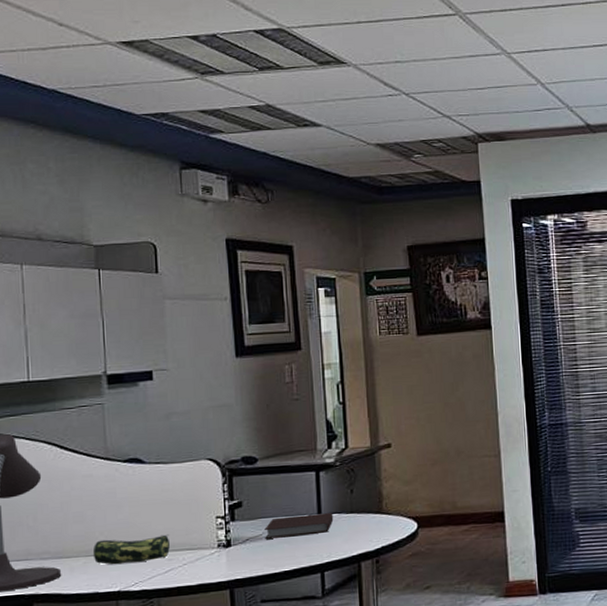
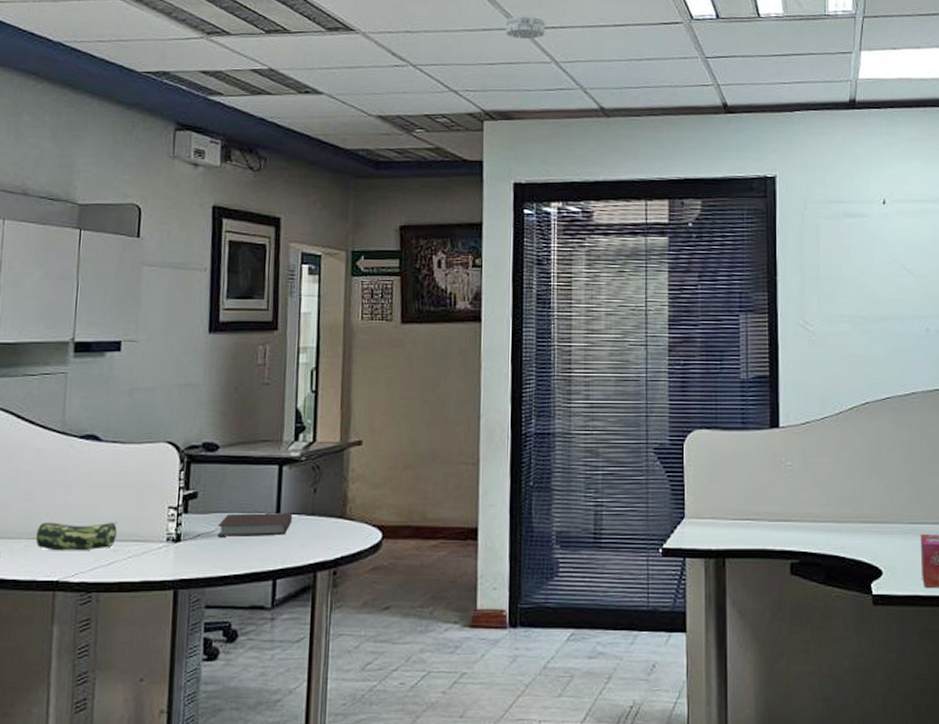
smoke detector: none [490,41,529,64] -> present [505,15,545,39]

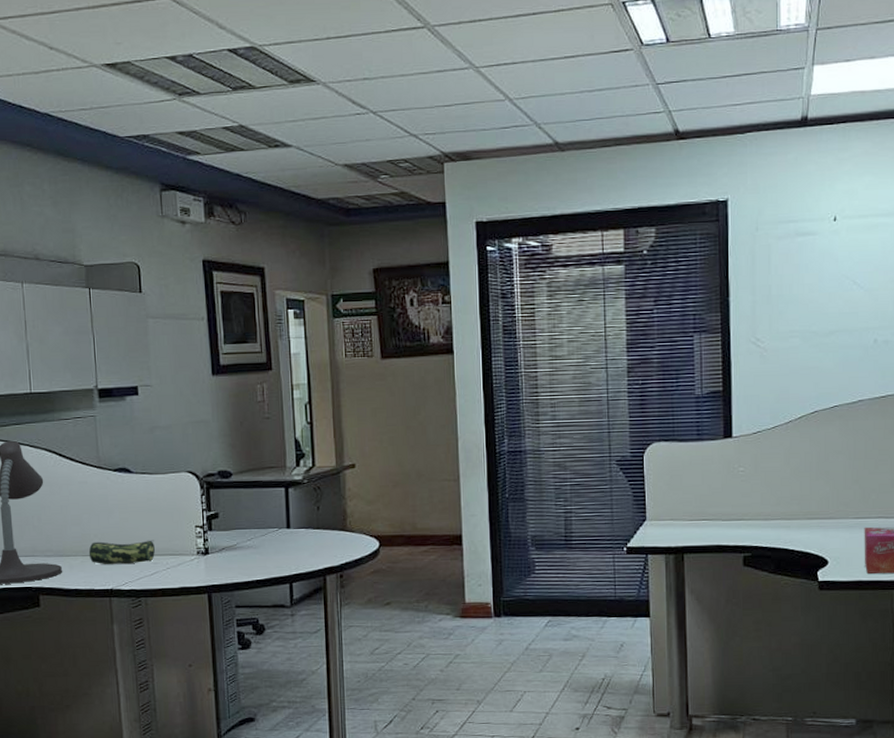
notebook: present [217,513,293,536] -> none [239,528,301,549]
smoke detector: present [505,15,545,39] -> none [458,54,498,78]

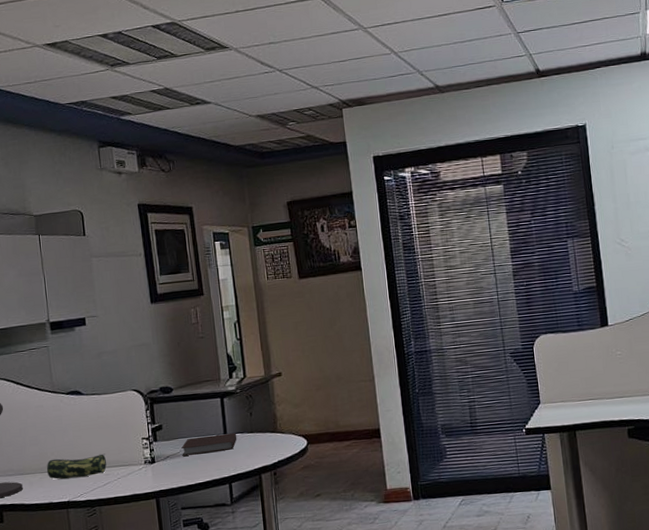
notebook: none [239,528,301,549] -> present [181,433,237,456]

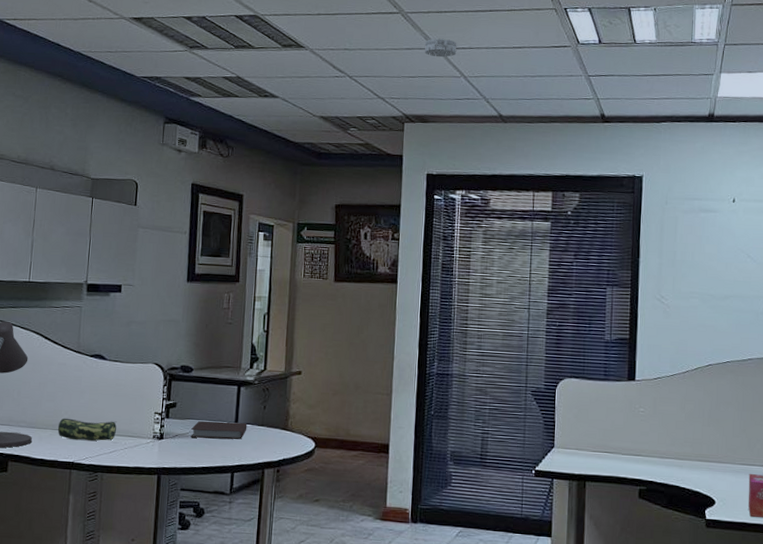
smoke detector: none [349,17,383,37] -> present [424,38,457,58]

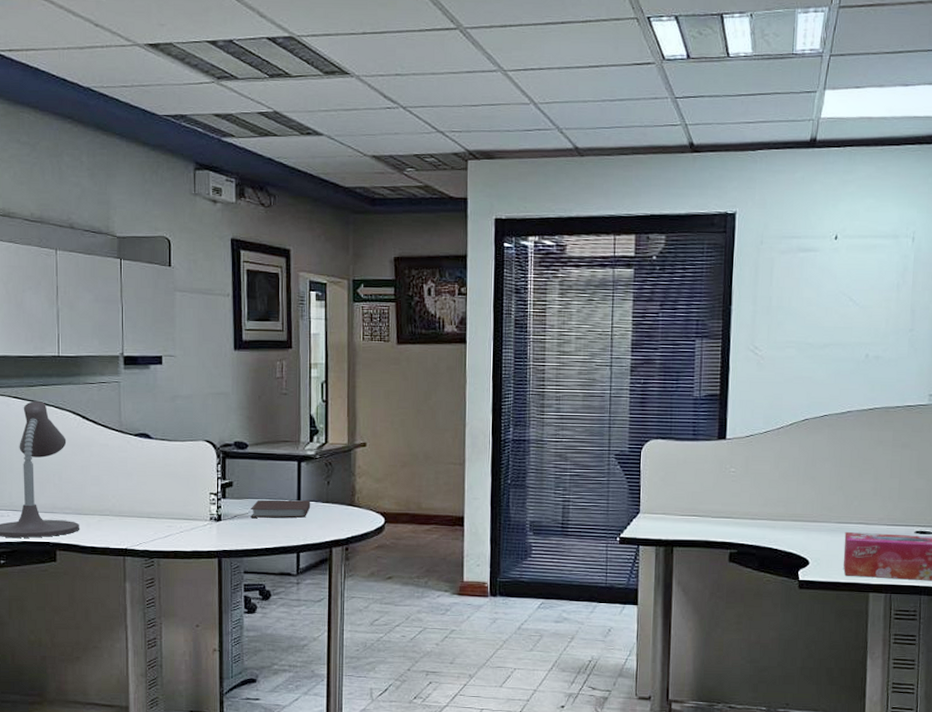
pencil case: present [57,418,117,441] -> none [106,502,169,526]
smoke detector: present [424,38,457,58] -> none [487,57,525,81]

